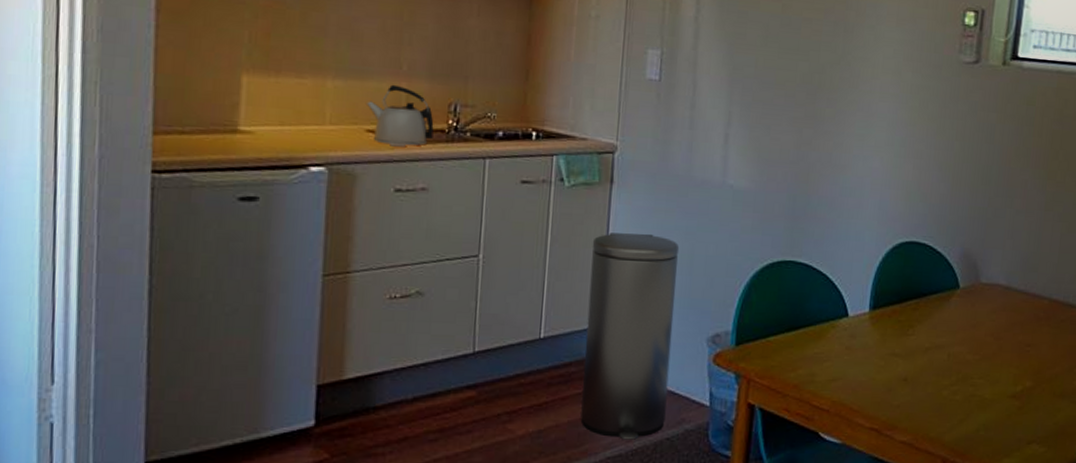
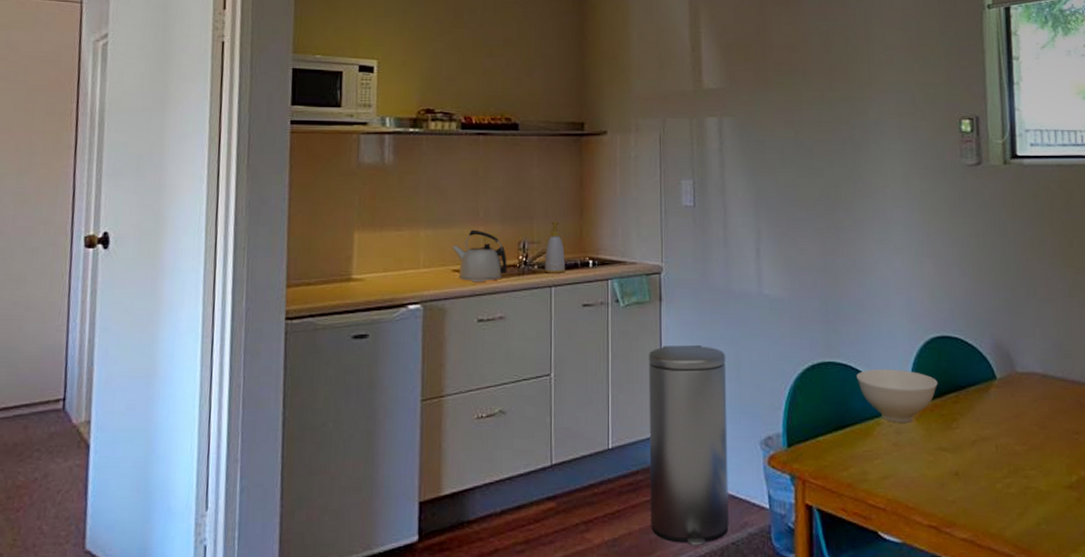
soap bottle: none [478,84,505,144] -> present [544,222,566,273]
bowl: none [817,271,900,327] -> present [856,369,938,423]

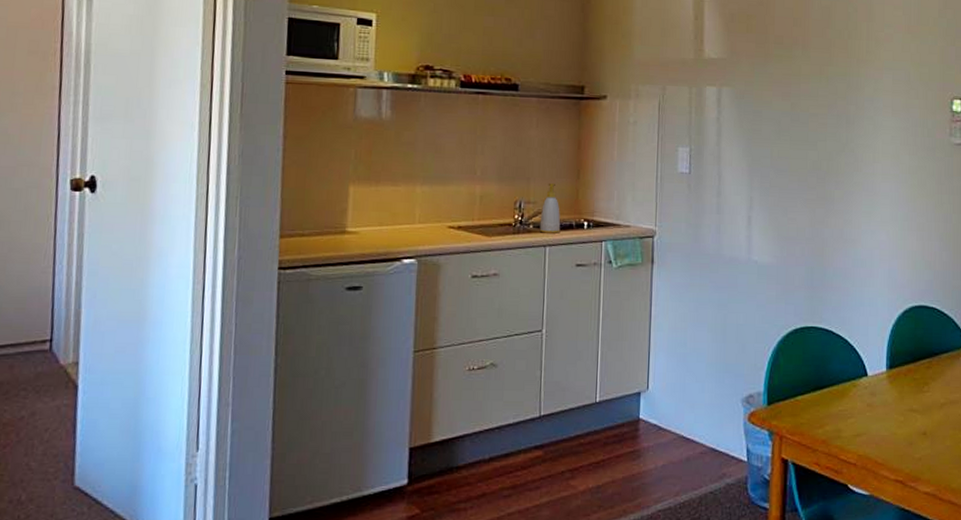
kettle: present [451,229,508,282] -> none [447,187,504,240]
pedal bin: present [648,344,729,546] -> none [633,306,714,494]
bowl: present [856,369,938,423] -> none [837,335,913,386]

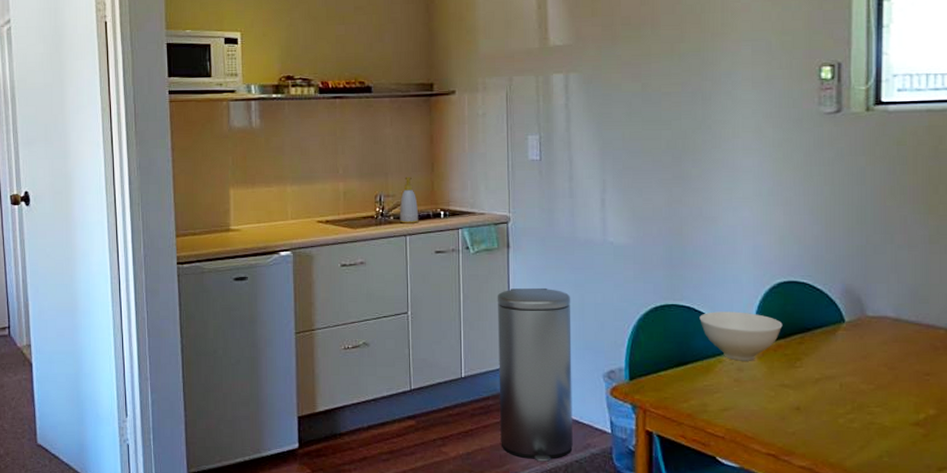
pedal bin: none [633,306,714,494] -> present [497,287,573,462]
bowl: none [837,335,913,386] -> present [699,311,783,361]

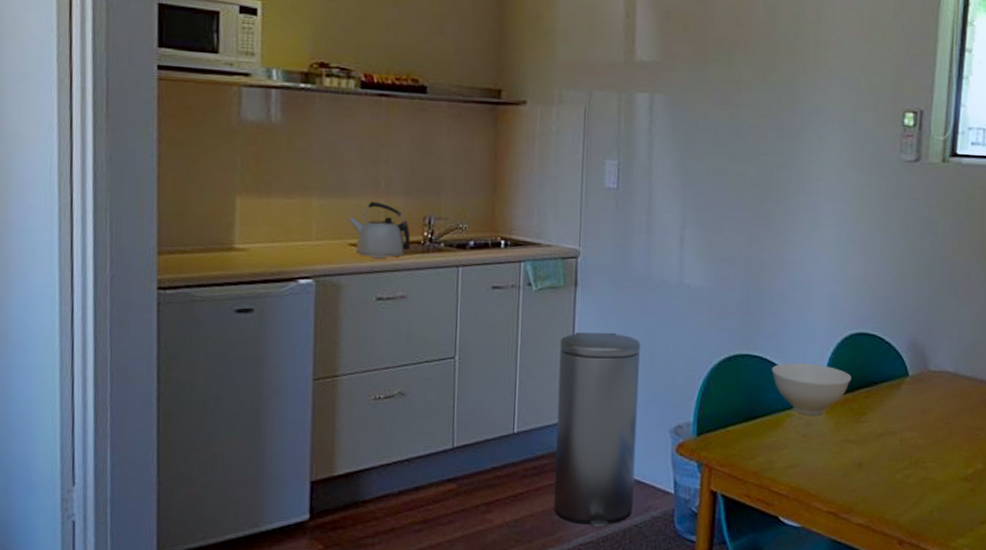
kettle: none [315,185,367,232] -> present [348,201,411,259]
soap bottle: present [399,177,419,223] -> none [451,197,475,253]

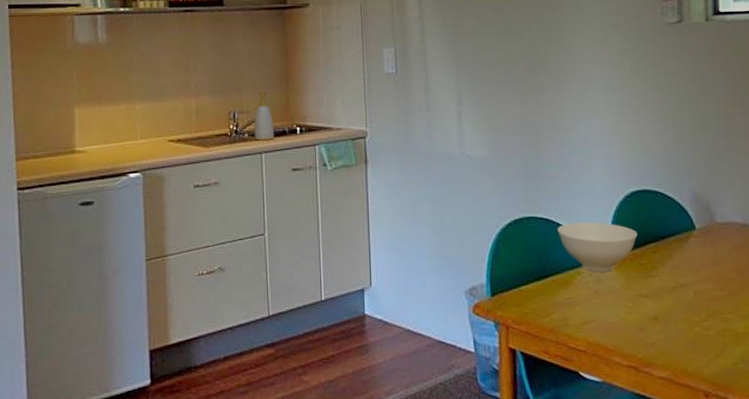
kettle: present [348,201,411,259] -> none [166,102,220,151]
soap bottle: none [451,197,475,253] -> present [254,92,275,141]
pedal bin: present [554,332,641,527] -> none [356,203,437,386]

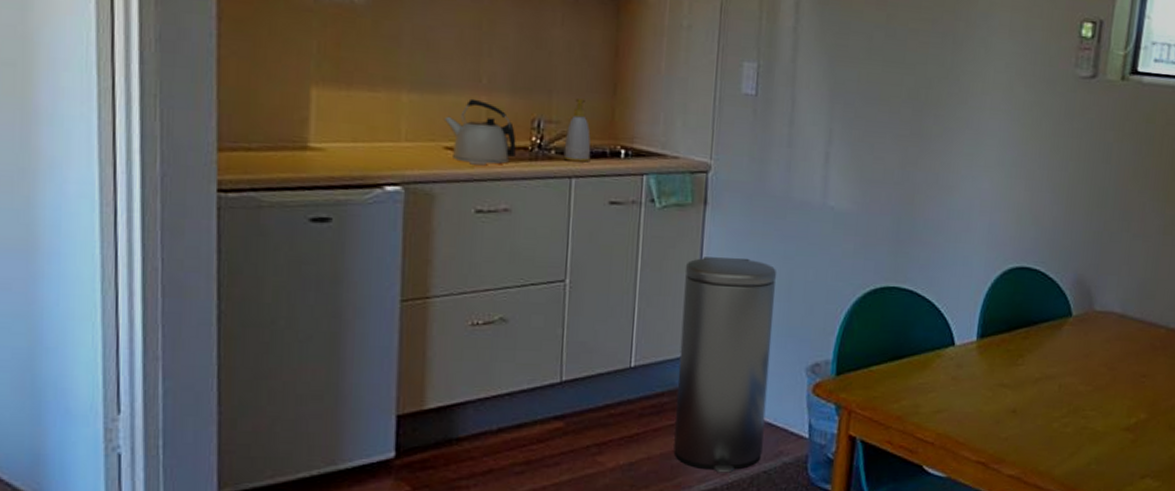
kettle: none [166,102,220,151] -> present [443,98,517,166]
pedal bin: none [356,203,437,386] -> present [673,257,777,473]
bowl: present [557,222,638,272] -> none [922,298,1010,357]

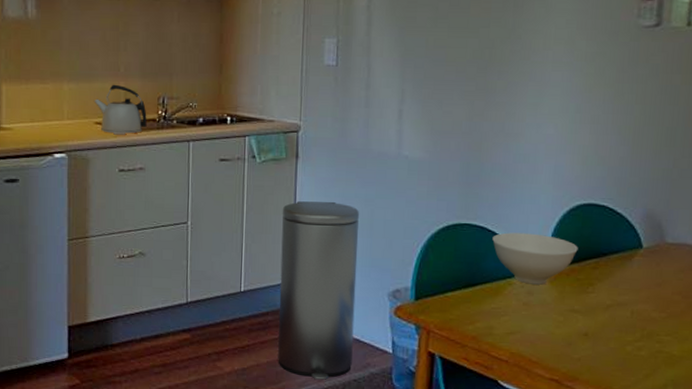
soap bottle: present [563,98,591,163] -> none [183,78,204,129]
bowl: none [922,298,1010,357] -> present [492,232,578,285]

